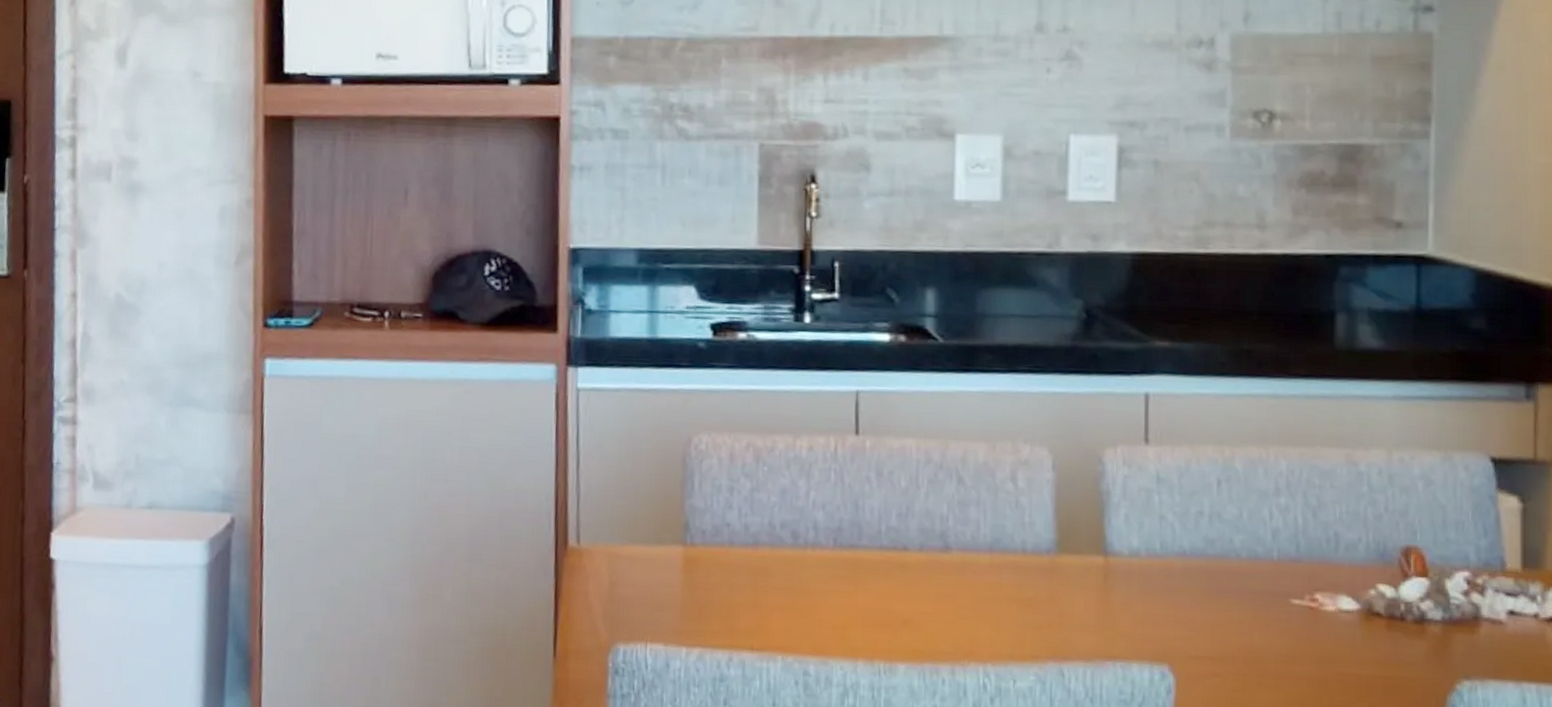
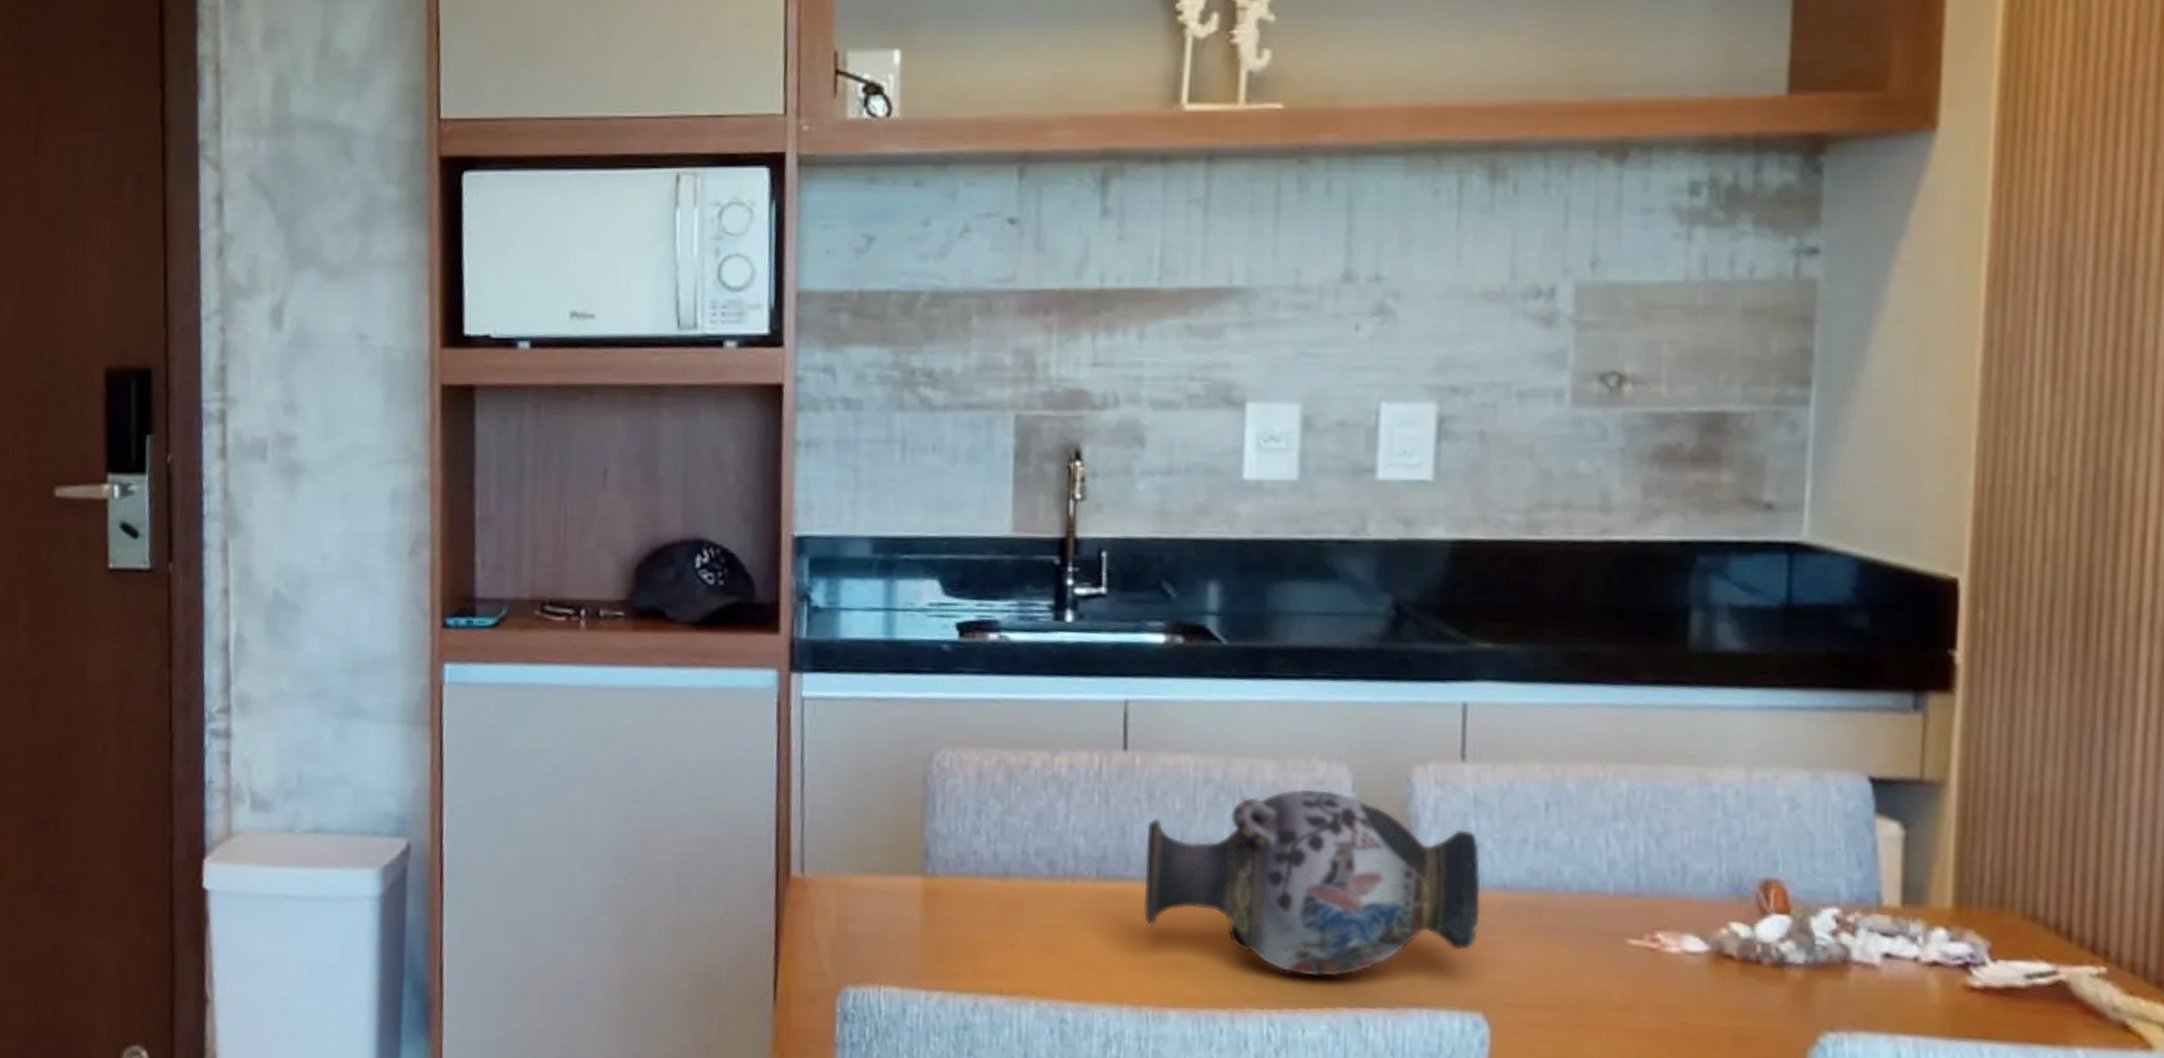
decorative vase: none [874,468,1164,634] -> present [1143,789,1481,977]

